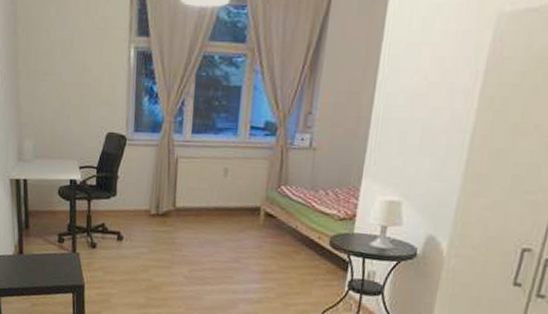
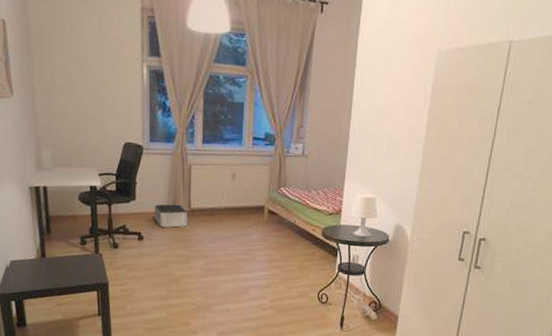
storage bin: none [136,201,172,228] -> present [155,204,188,228]

